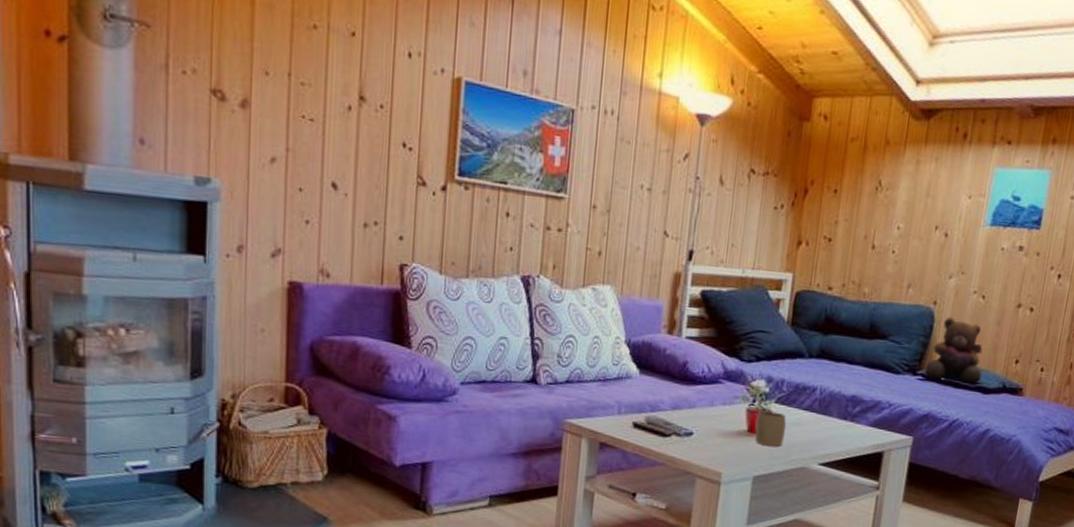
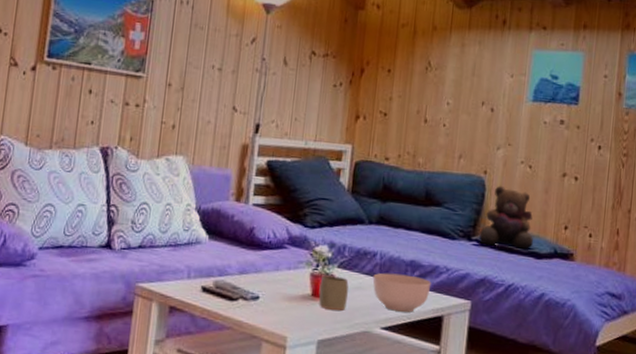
bowl: none [811,408,873,448] -> present [372,272,432,313]

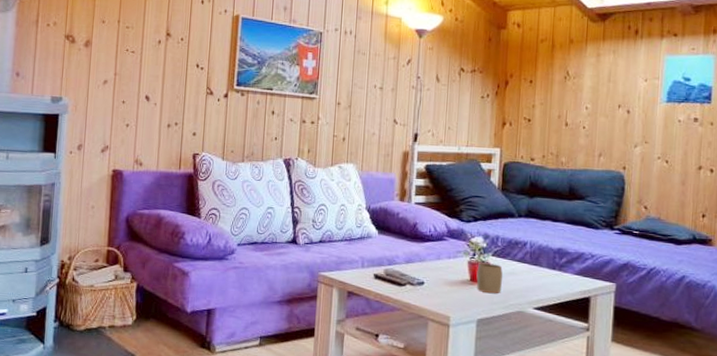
bowl: present [372,272,432,313] -> none [524,260,578,294]
teddy bear: present [479,185,533,249] -> none [621,179,672,236]

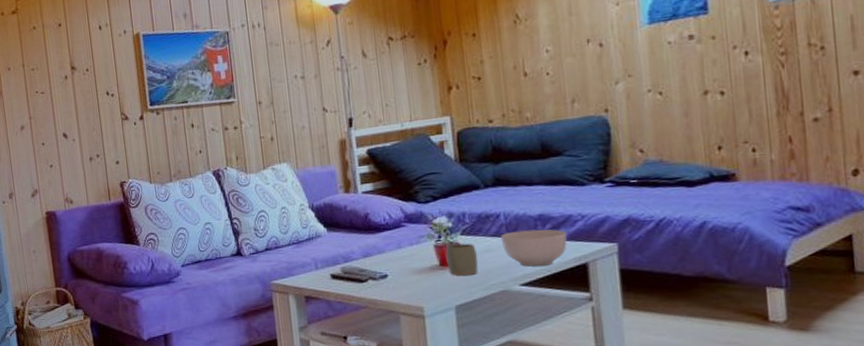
bowl: none [524,260,578,294] -> present [500,229,568,267]

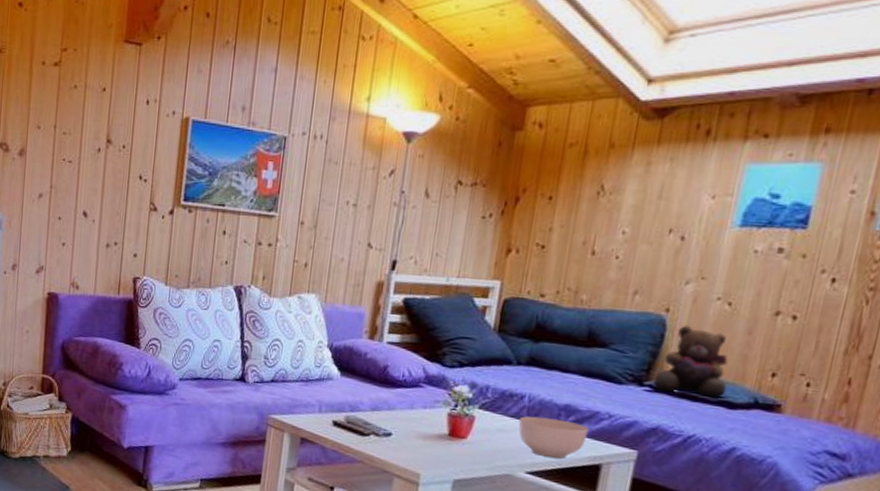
mug: present [445,243,478,276] -> none [456,415,491,452]
teddy bear: none [612,119,680,184] -> present [653,325,728,398]

